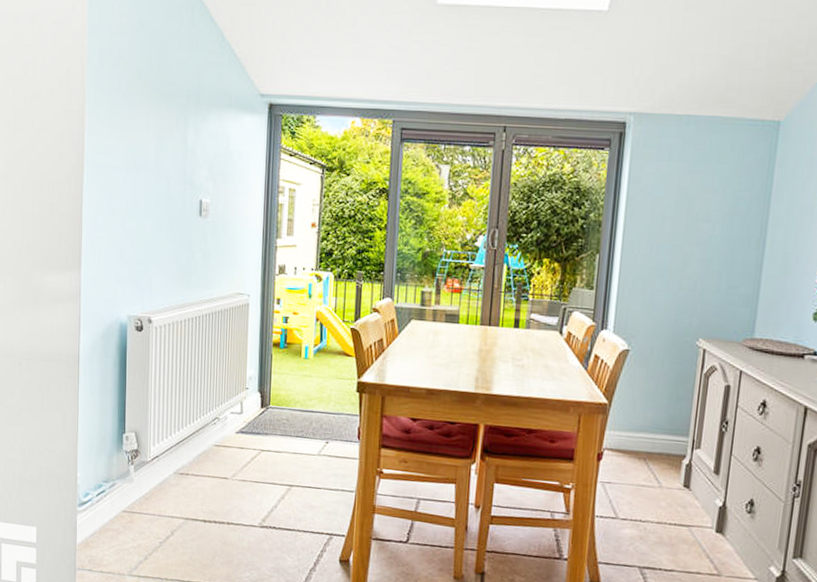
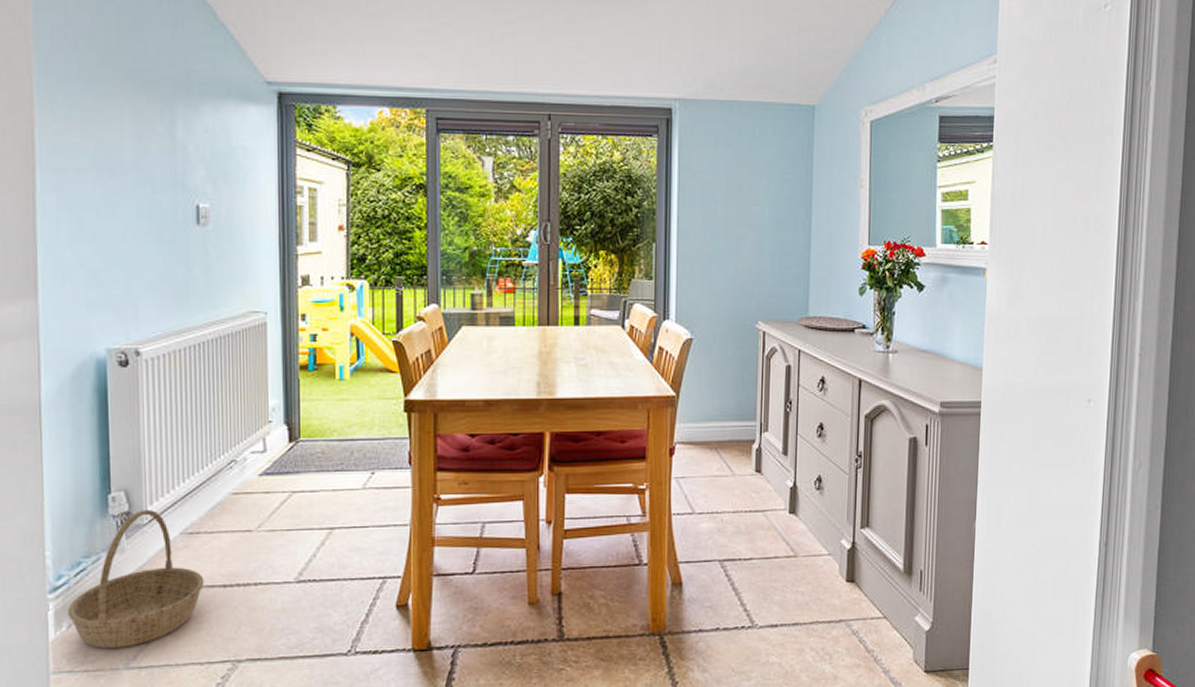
basket: none [90,449,190,559] -> present [67,508,204,648]

